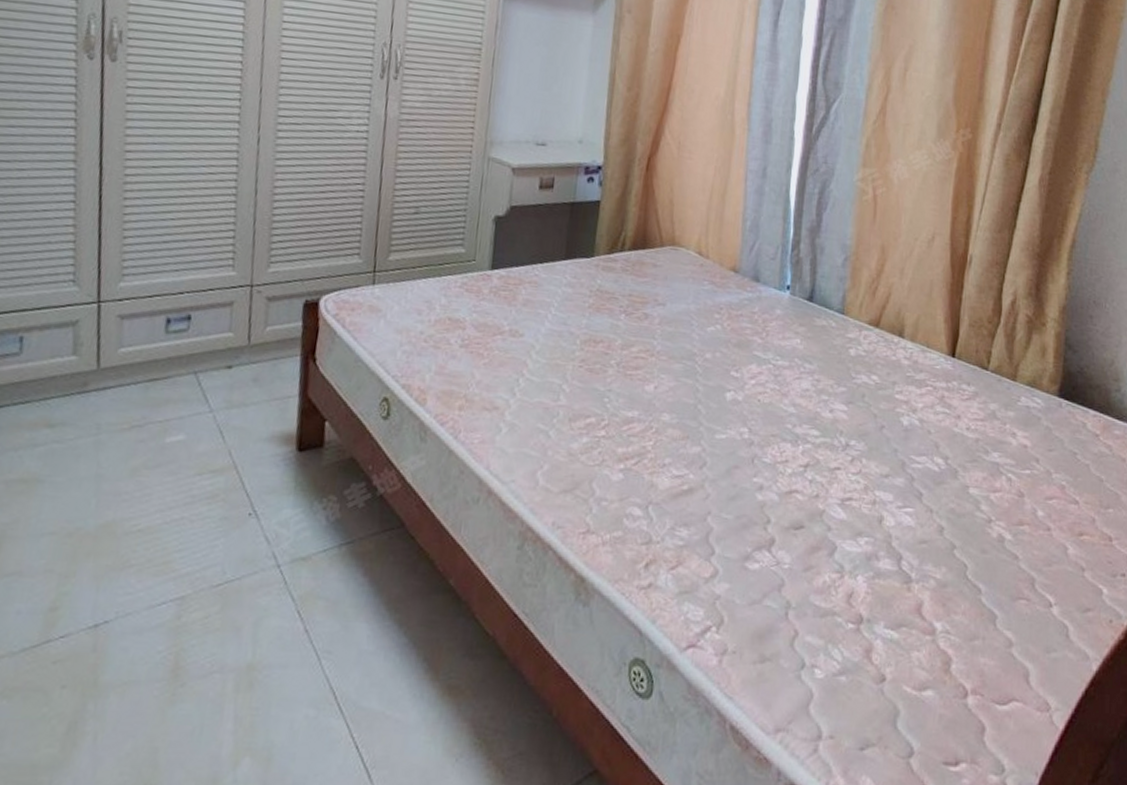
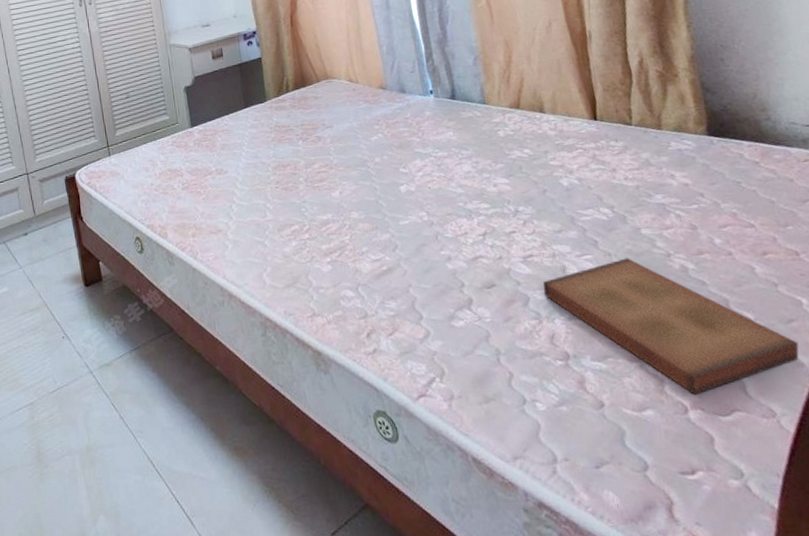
book: none [853,517,1088,678] -> present [543,258,799,395]

